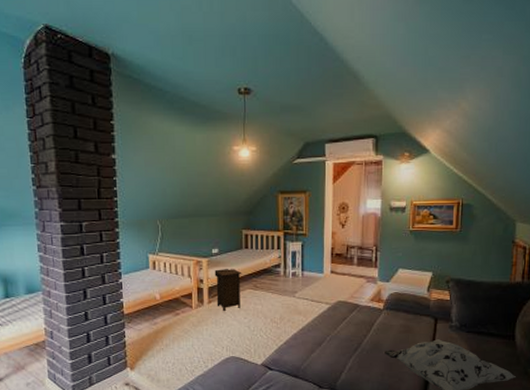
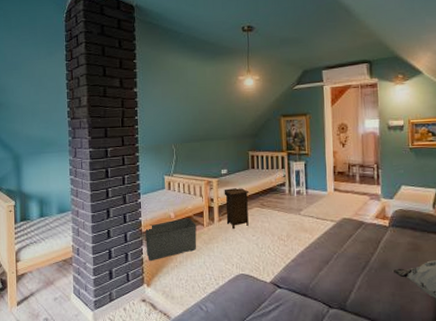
storage bin: none [128,299,185,345] -> present [145,218,197,262]

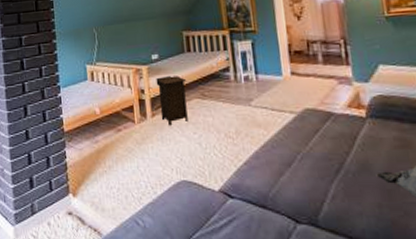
storage bin: present [145,218,197,262] -> none [68,113,128,167]

